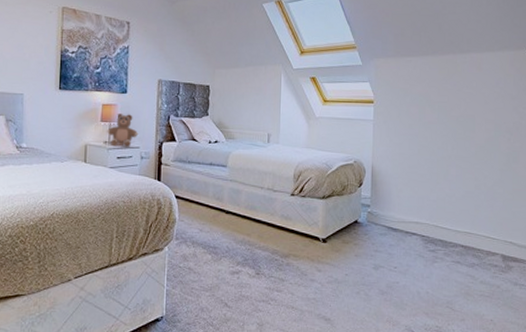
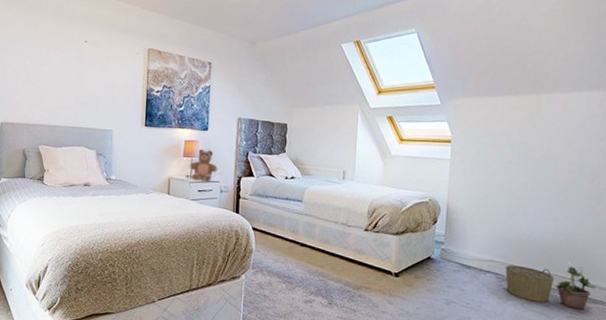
basket: none [430,226,477,263] -> present [505,265,555,302]
potted plant: none [479,225,517,269] -> present [555,266,596,310]

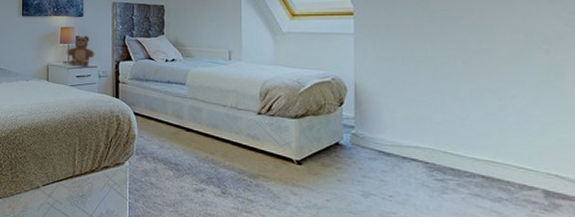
basket: present [505,265,555,302] -> none [435,152,505,197]
potted plant: present [555,266,596,310] -> none [507,153,566,207]

